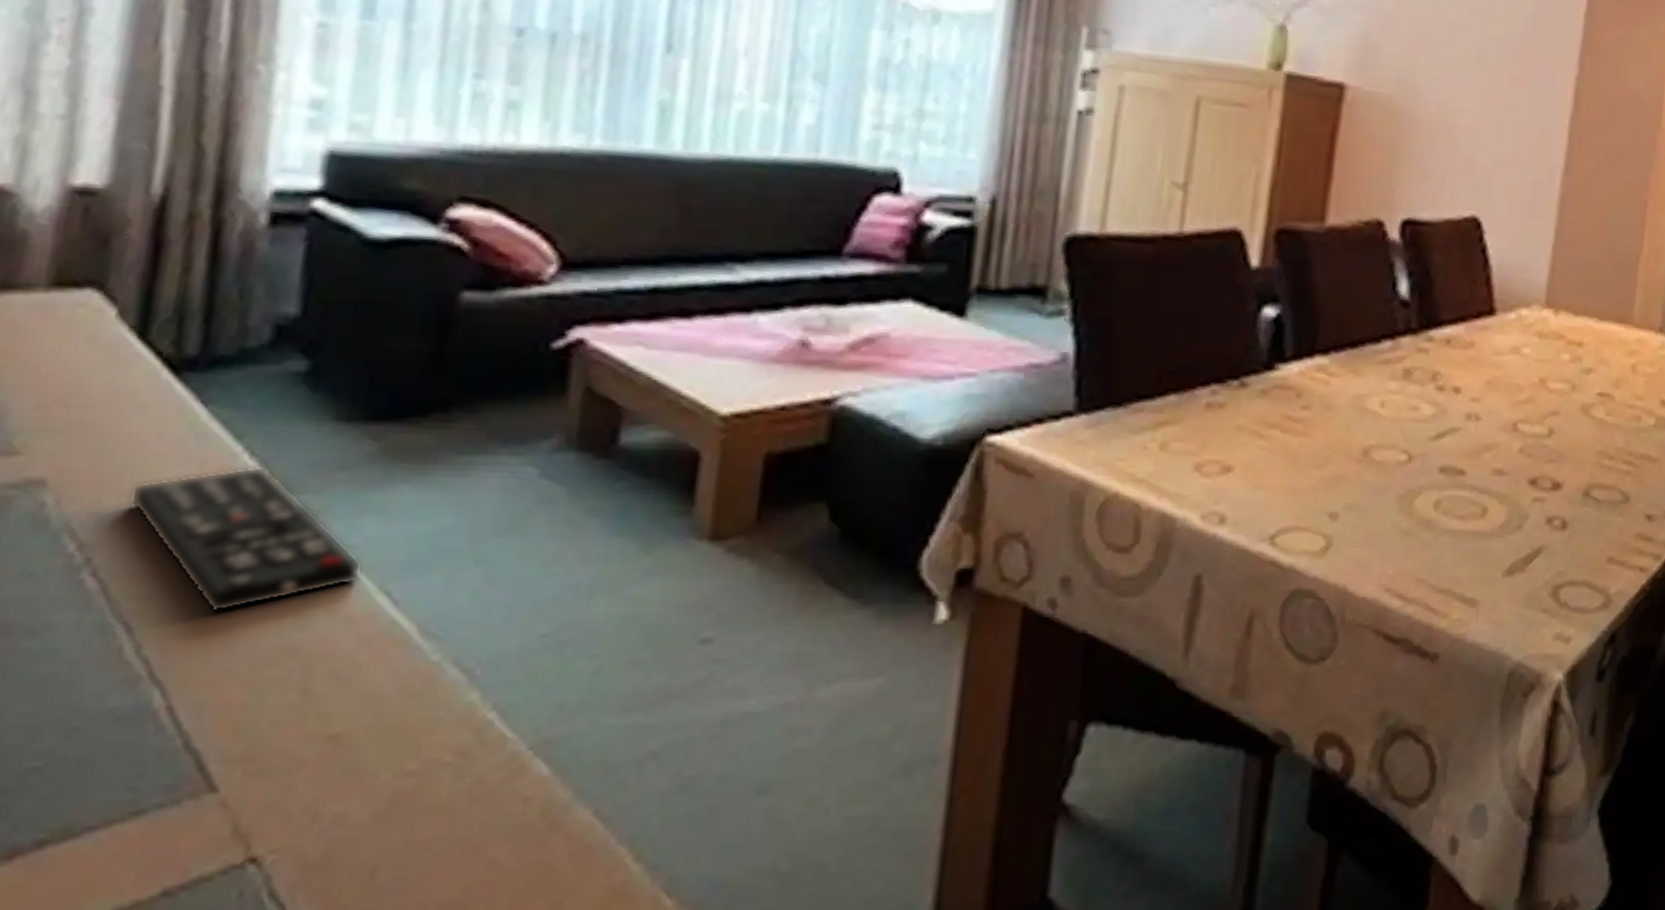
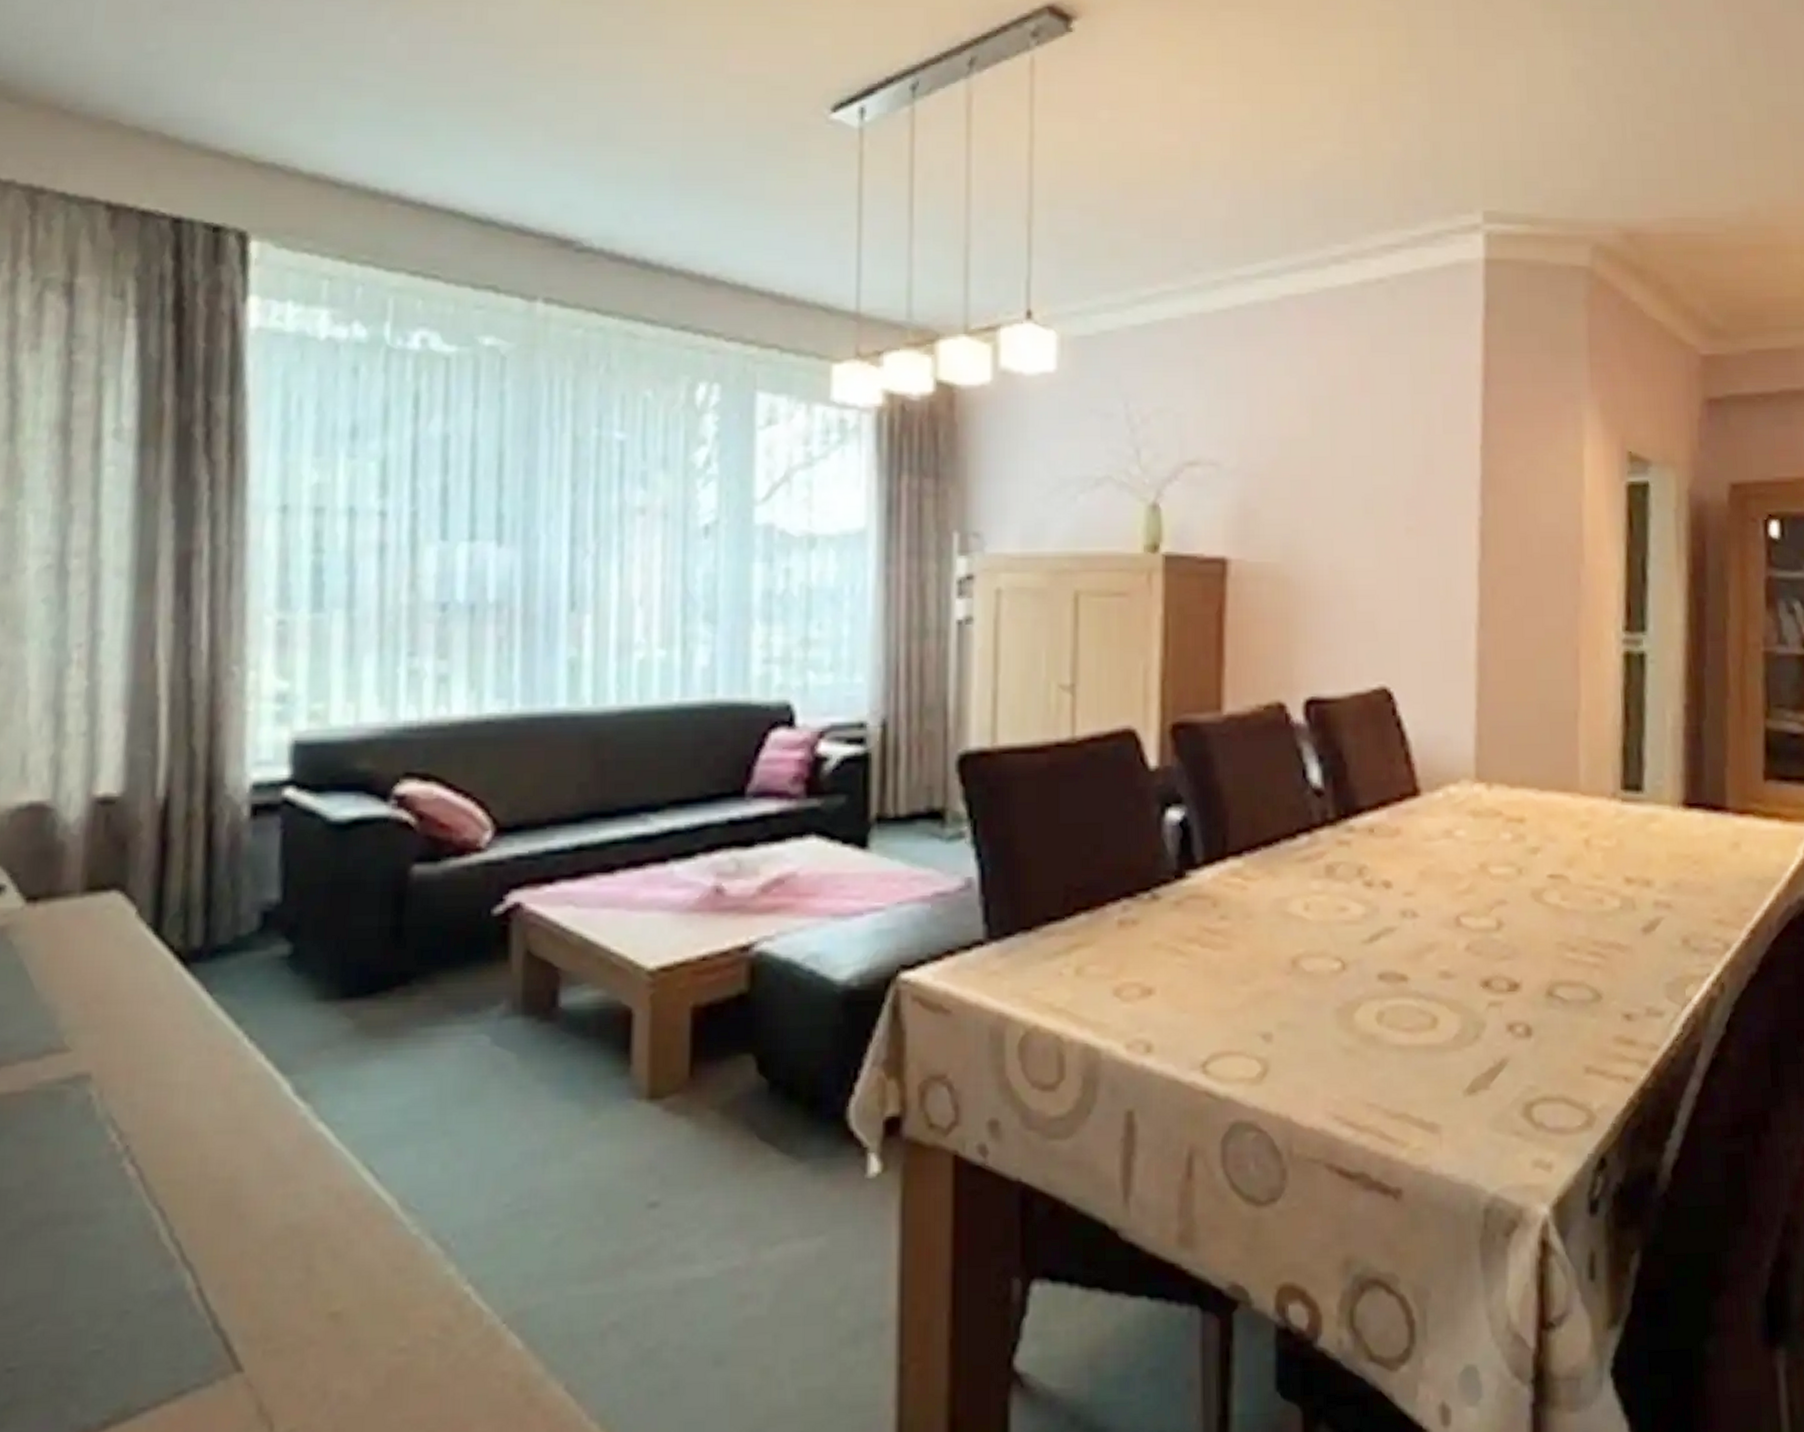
remote control: present [129,466,362,614] -> none [156,1049,348,1196]

